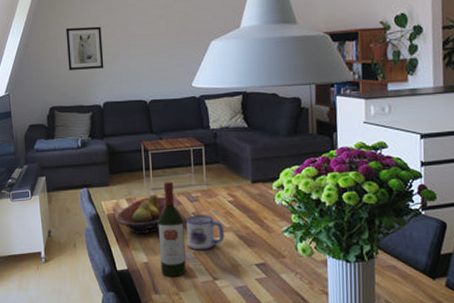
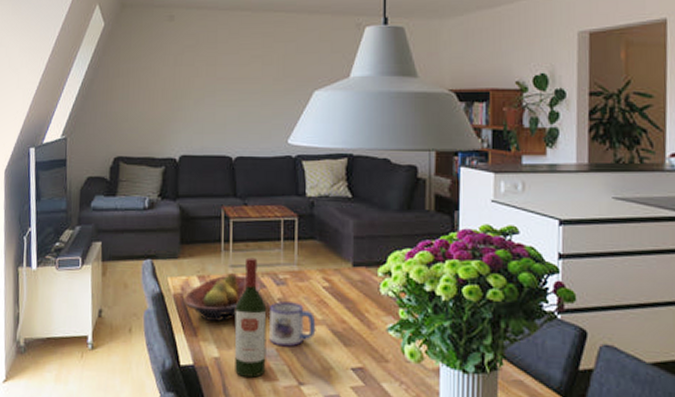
wall art: present [66,26,104,70] -> none [140,63,184,114]

